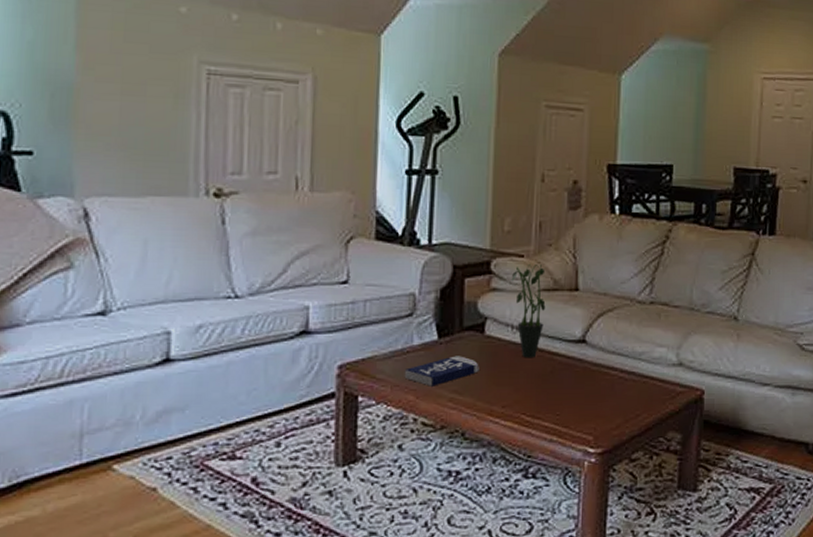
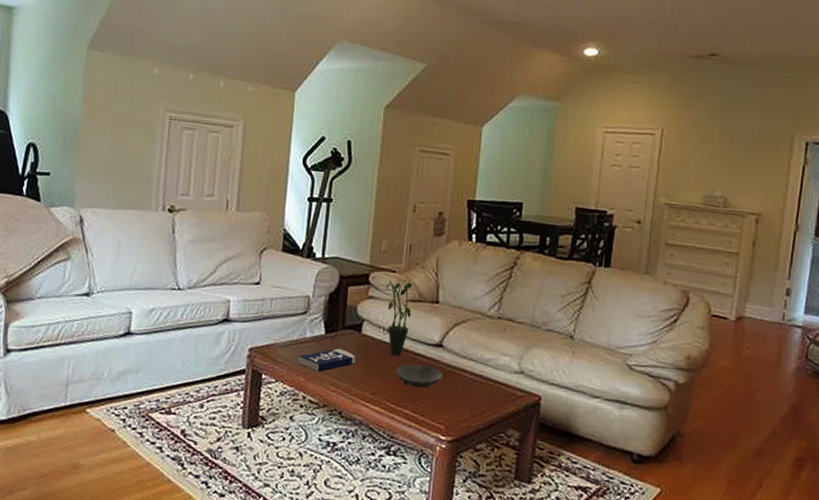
bowl: none [529,366,588,394] -> present [395,364,443,388]

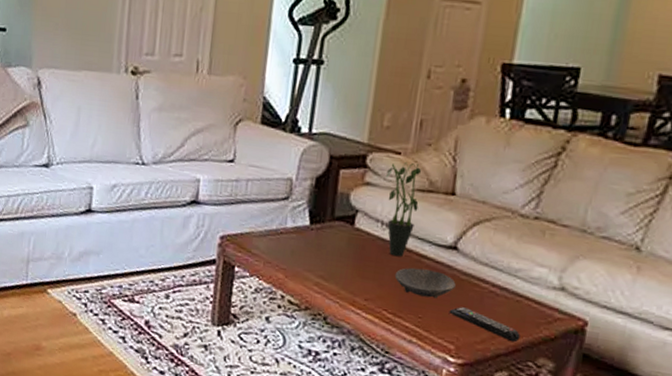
book: present [297,348,356,372] -> none [276,243,346,269]
remote control: none [439,393,494,419] -> present [448,307,521,342]

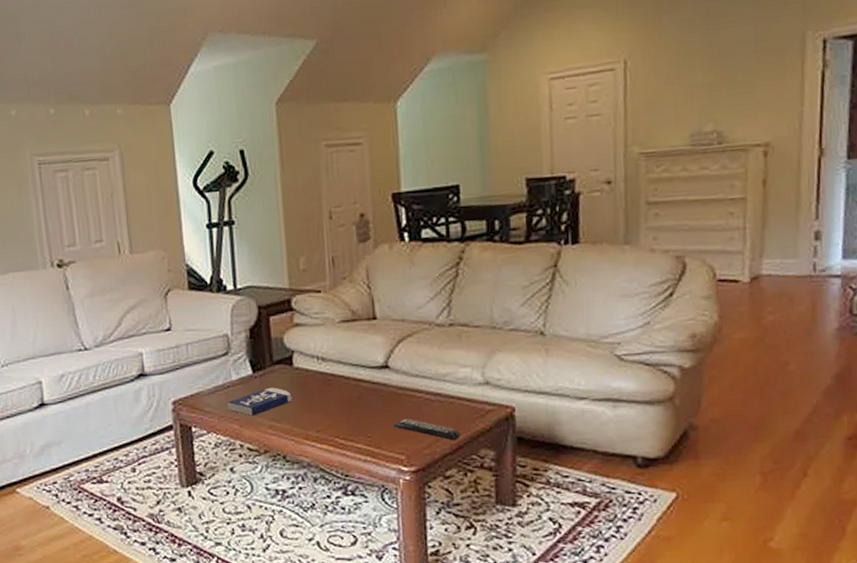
book: none [276,243,346,269] -> present [227,387,292,416]
potted plant: present [385,162,422,257] -> none [311,298,347,386]
bowl: present [394,267,456,299] -> none [338,391,394,417]

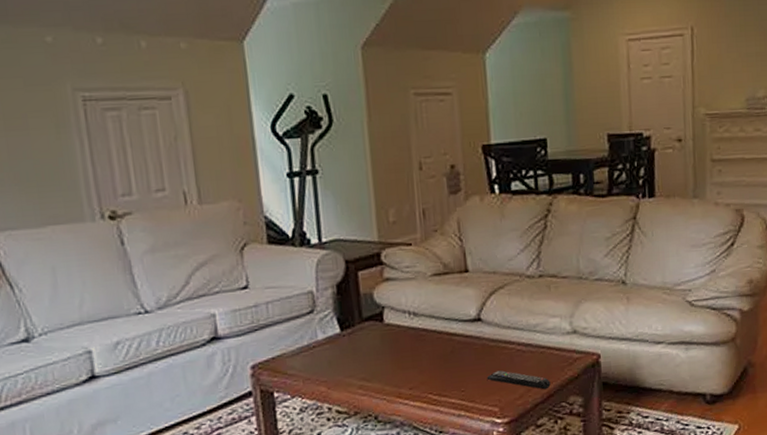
book: present [227,387,292,416] -> none [313,345,383,377]

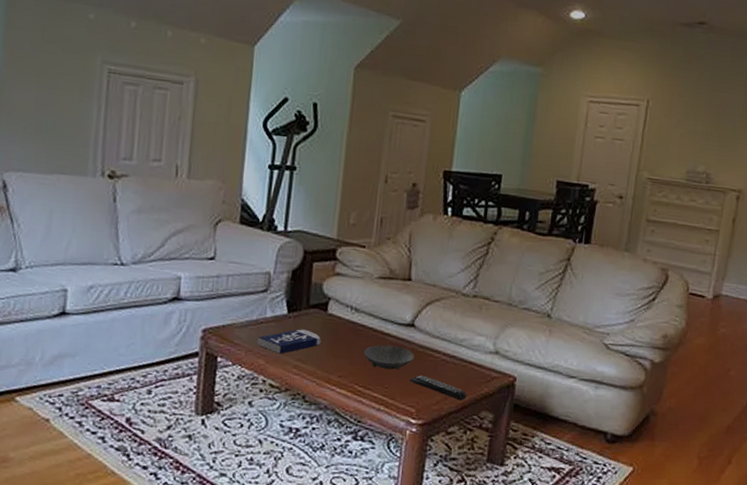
book: none [313,345,383,377] -> present [257,329,321,354]
bowl: none [431,344,487,372] -> present [363,345,414,370]

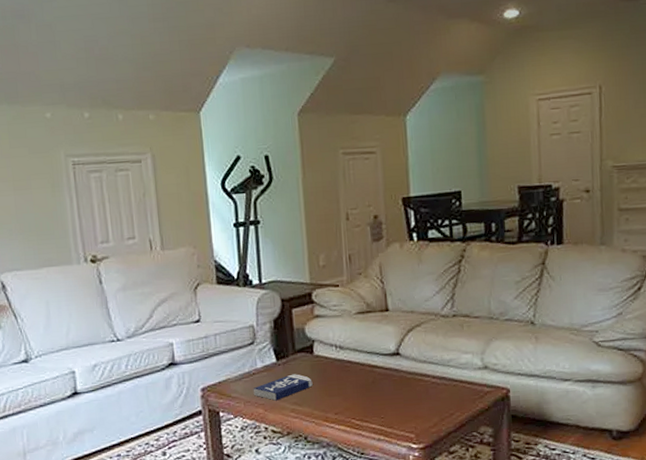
bowl: present [363,345,414,370] -> none [355,376,405,400]
remote control: present [409,375,467,401] -> none [404,400,463,420]

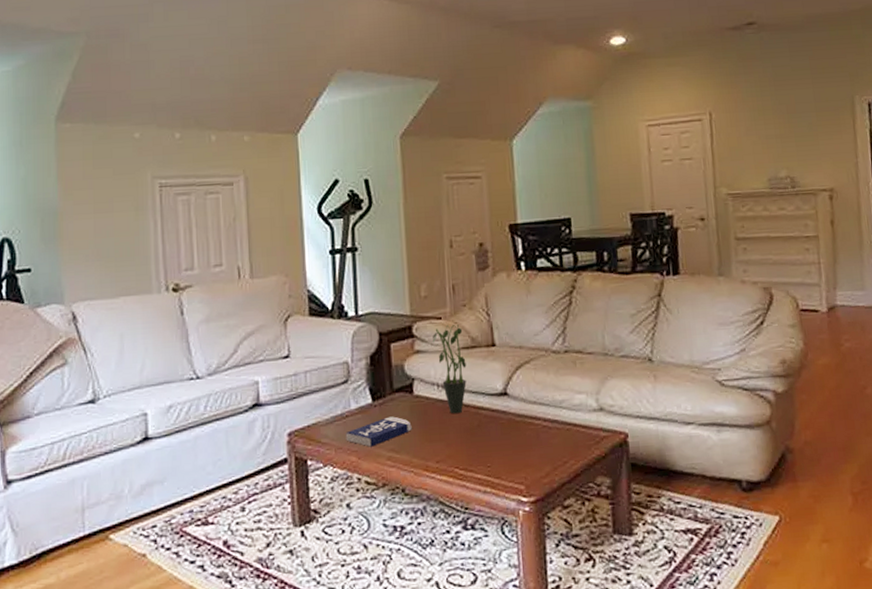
potted plant: none [330,292,362,372] -> present [432,325,467,414]

